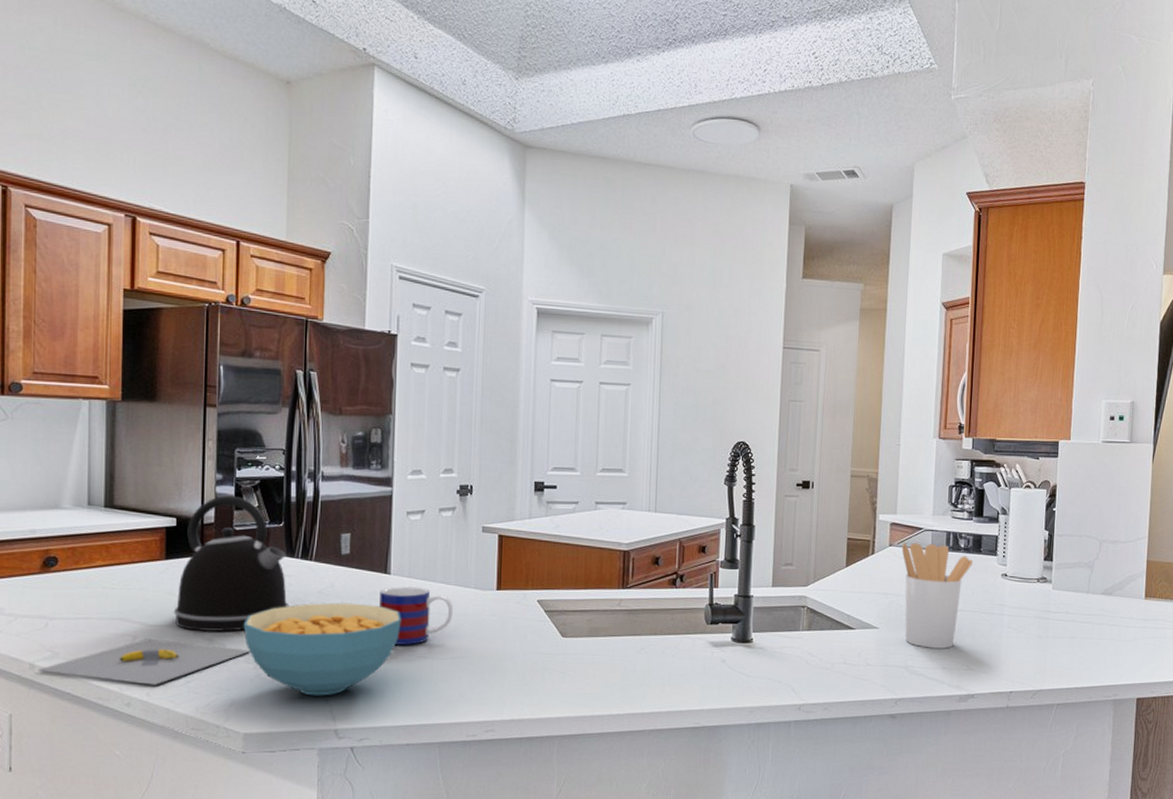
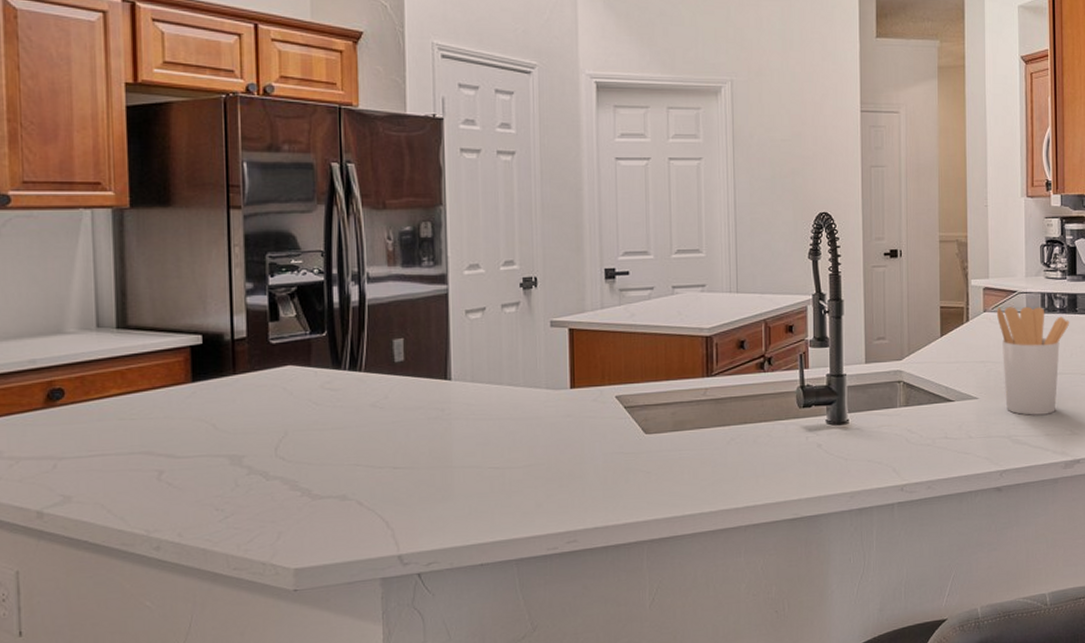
banana: present [38,638,251,685] -> none [47,472,297,524]
kettle: present [173,495,289,632] -> none [204,305,339,459]
cereal bowl: present [243,602,401,696] -> none [287,414,467,521]
mug: present [379,586,454,645] -> none [441,391,524,456]

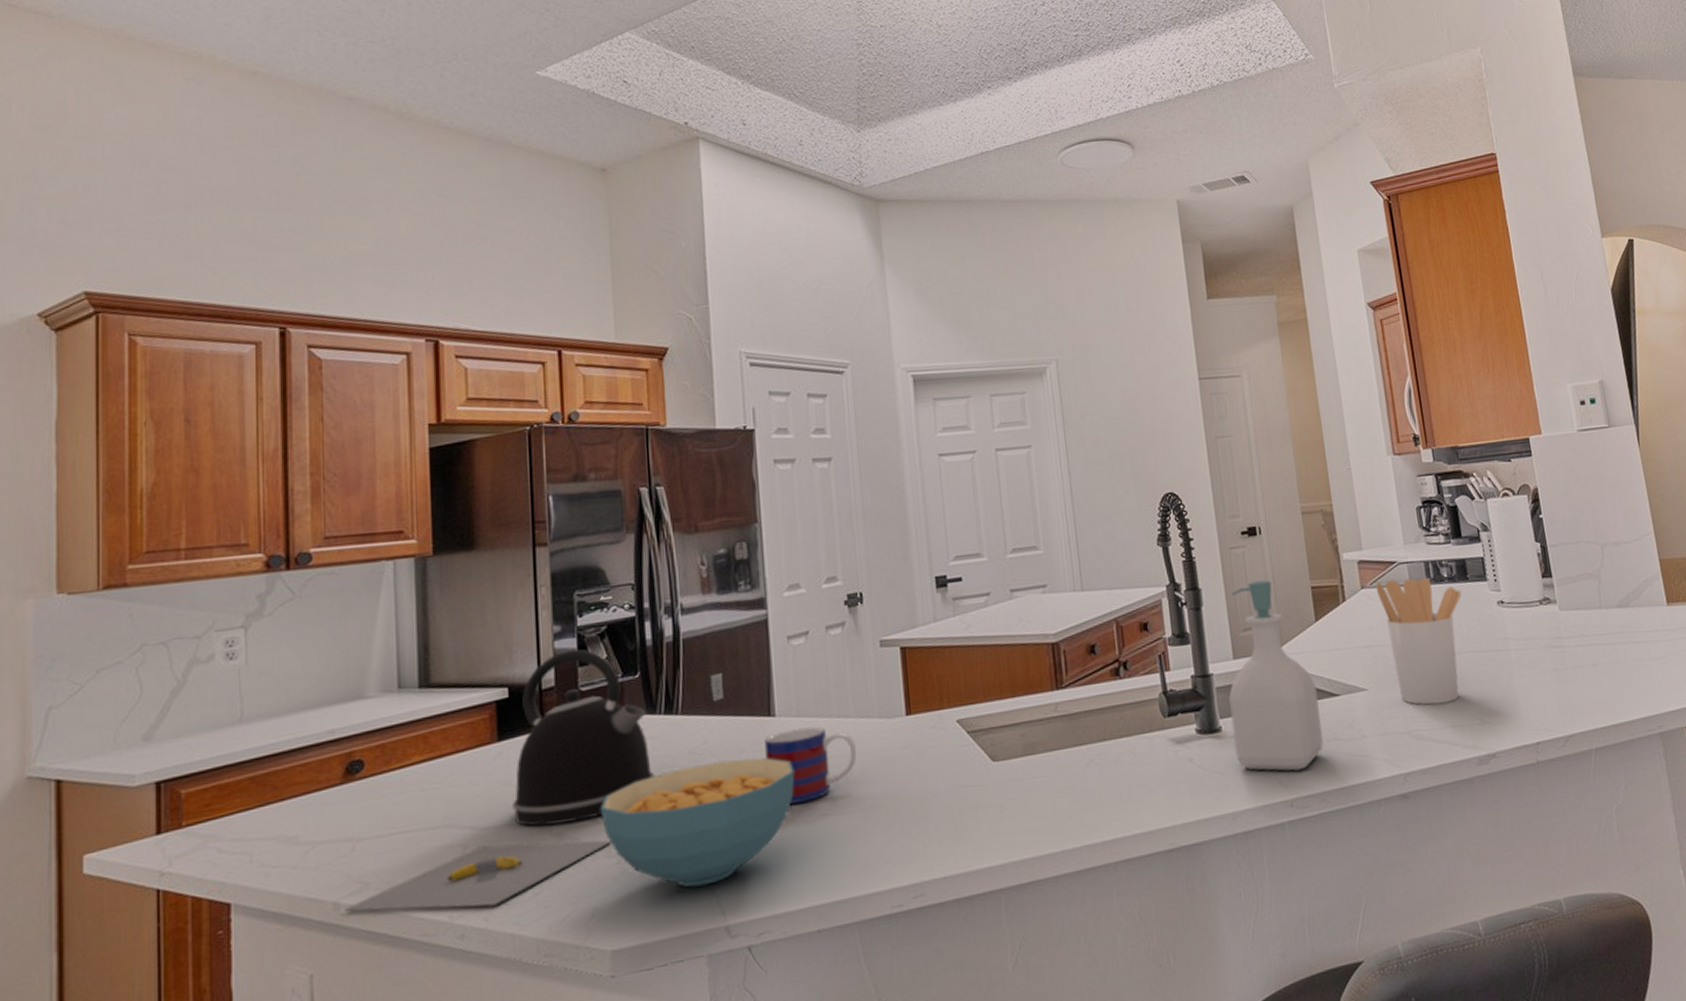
banana: none [47,472,297,524] -> present [344,839,612,912]
kettle: none [204,305,339,459] -> present [511,649,655,827]
cereal bowl: none [287,414,467,521] -> present [600,757,795,888]
mug: none [441,391,524,456] -> present [765,726,857,804]
soap bottle: none [858,297,935,462] -> present [1229,580,1324,771]

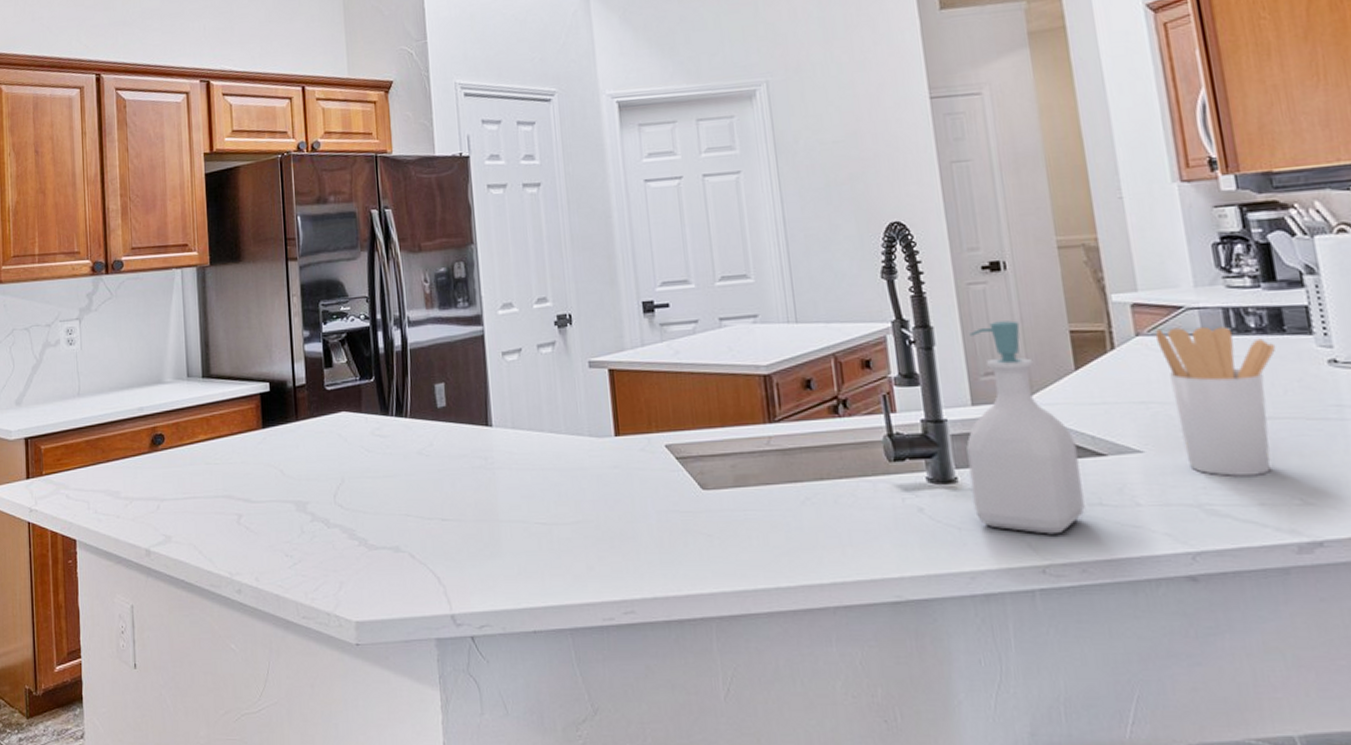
banana: present [344,839,612,912] -> none [153,516,354,569]
kettle: present [511,649,655,827] -> none [274,352,389,505]
cereal bowl: present [600,757,795,888] -> none [344,463,511,575]
mug: present [765,726,857,804] -> none [483,439,568,510]

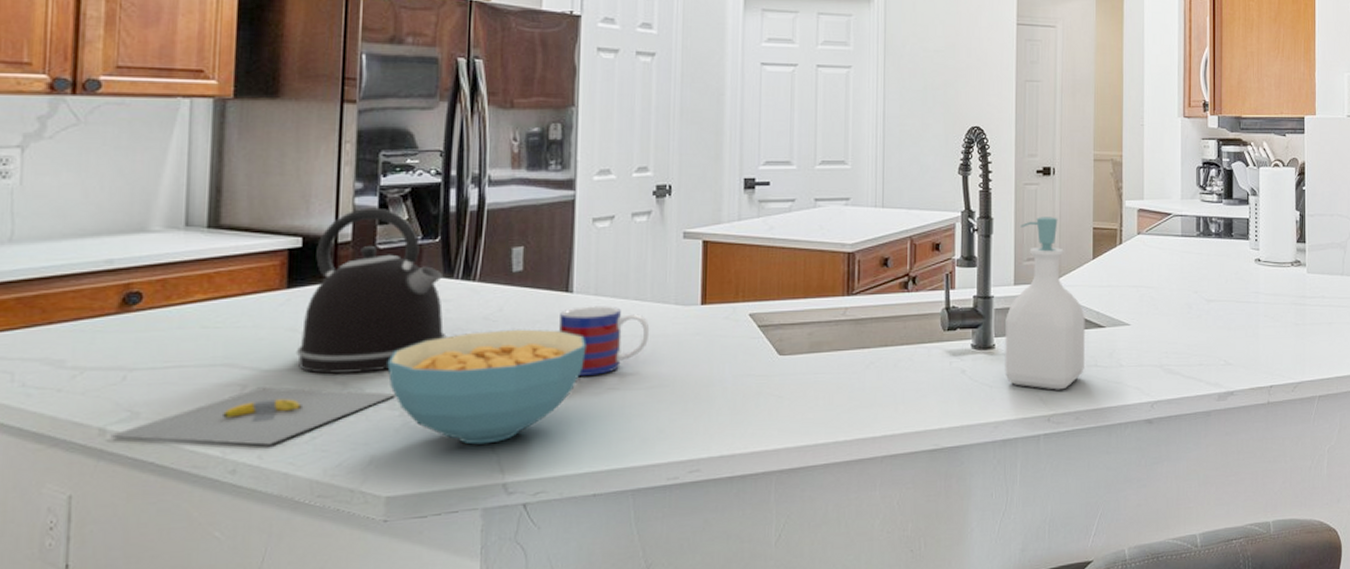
banana: none [153,516,354,569] -> present [110,387,396,445]
kettle: none [274,352,389,505] -> present [296,207,447,374]
cereal bowl: none [344,463,511,575] -> present [387,329,586,445]
mug: none [483,439,568,510] -> present [559,306,650,376]
utensil holder: present [1155,326,1276,476] -> none [1150,229,1226,344]

